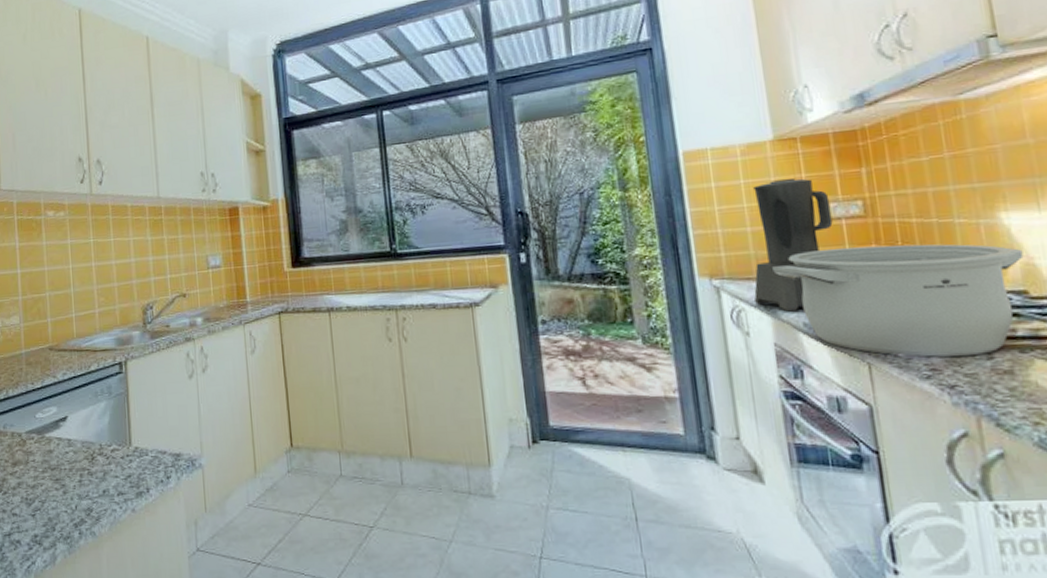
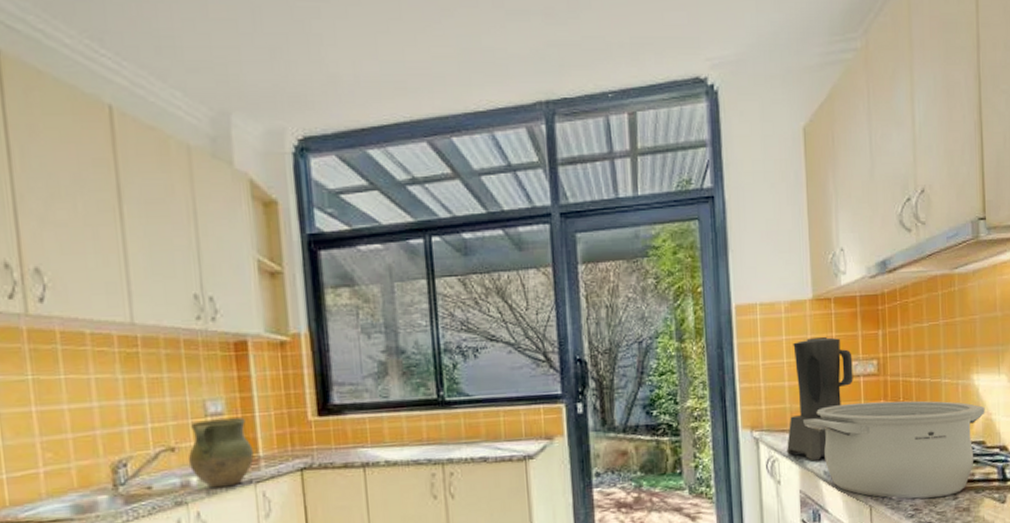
ceramic jug: none [195,269,243,328] -> present [188,417,254,489]

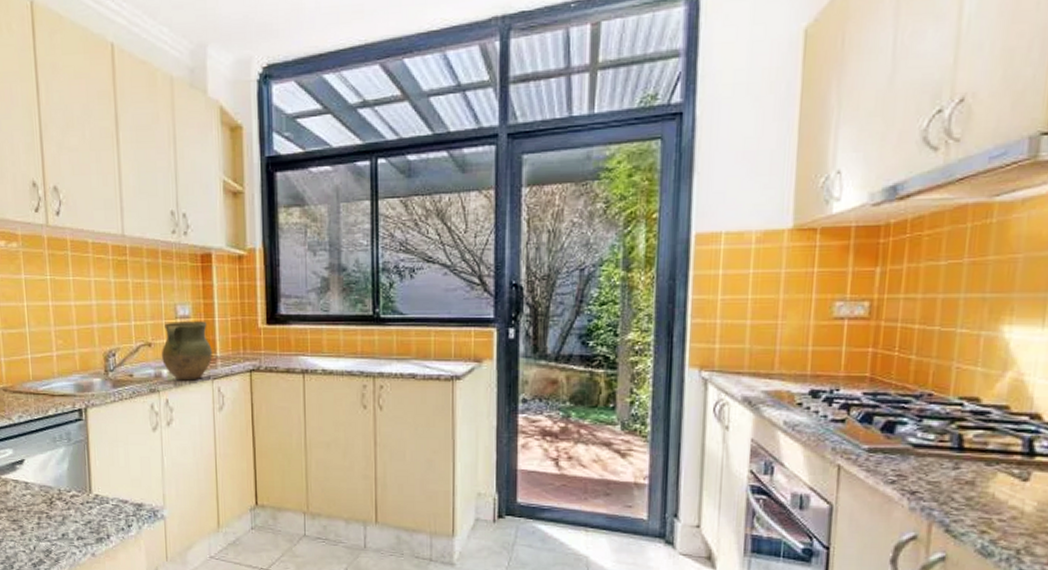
blender: present [787,337,853,461] -> none [741,273,837,409]
cooking pot: present [803,400,985,499] -> none [764,350,1016,466]

